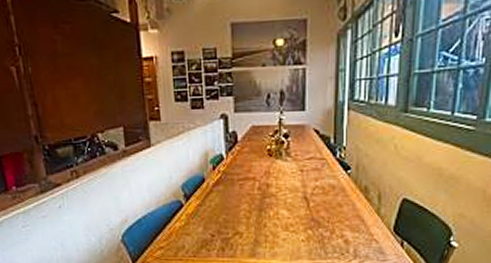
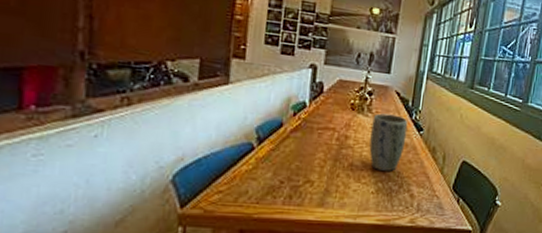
plant pot: none [293,155,332,217] -> present [369,113,408,171]

